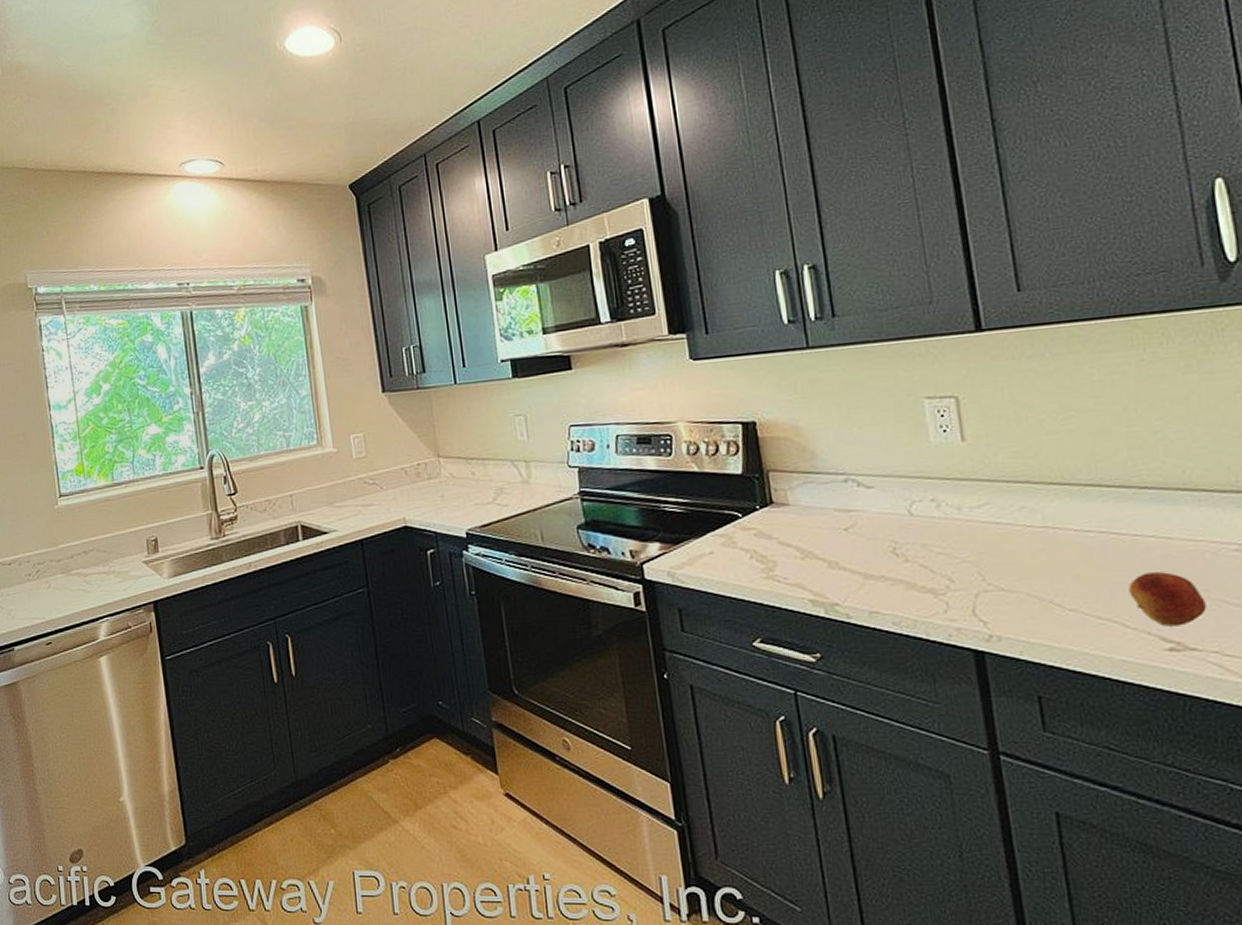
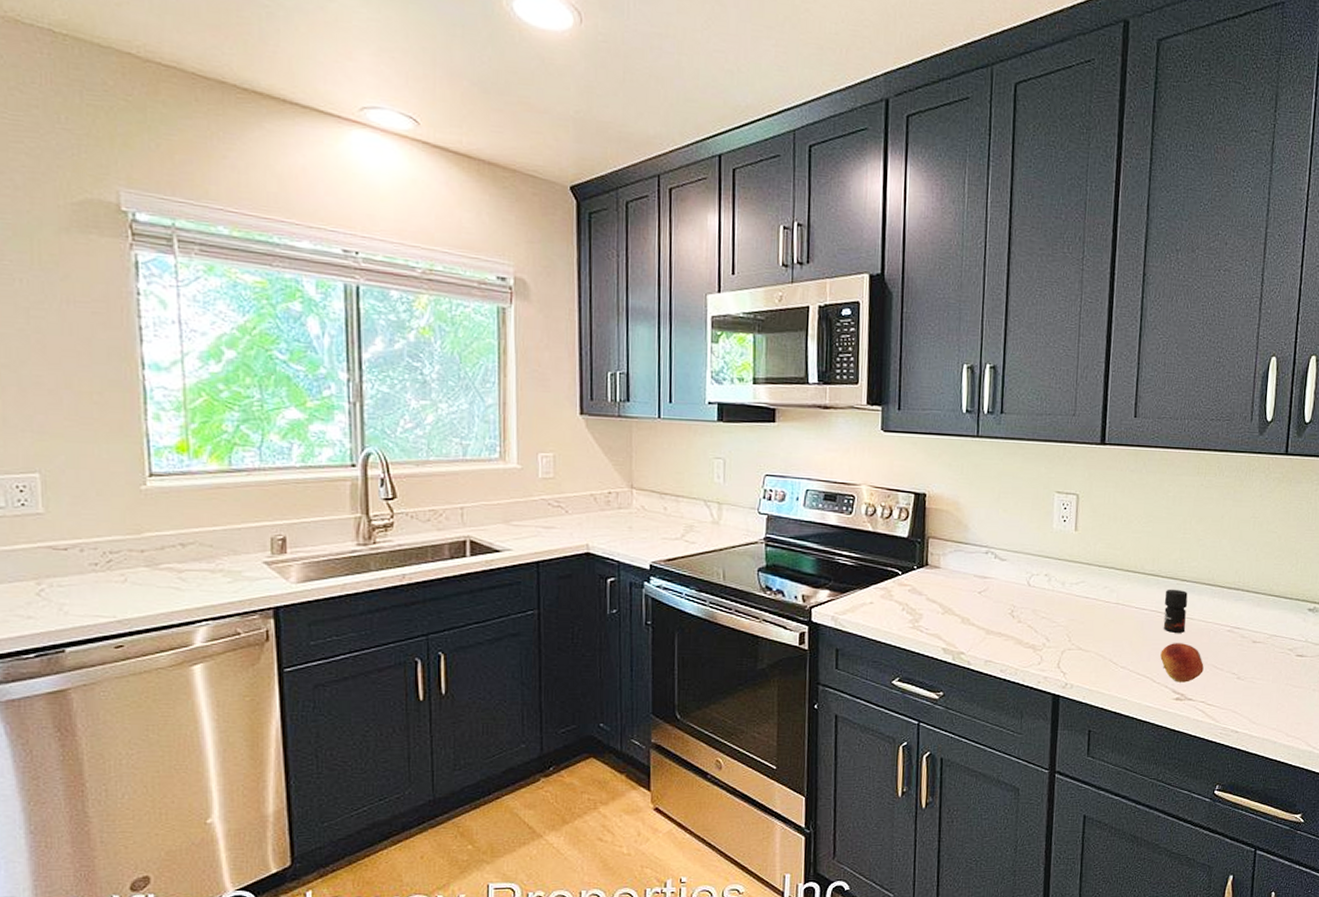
jar: none [1117,500,1163,559] -> present [1163,589,1188,633]

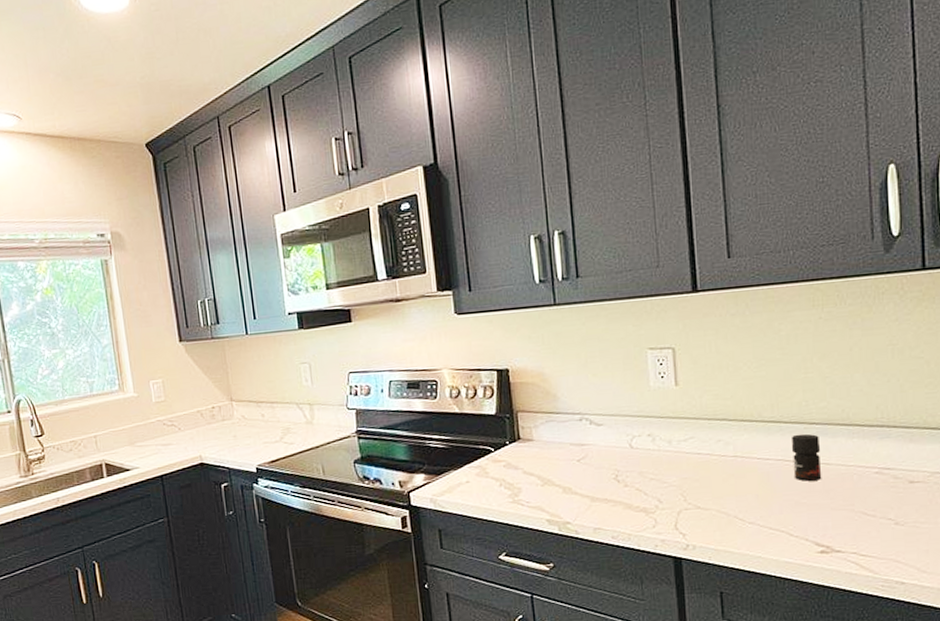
fruit: present [1160,643,1204,683] -> none [795,491,851,534]

